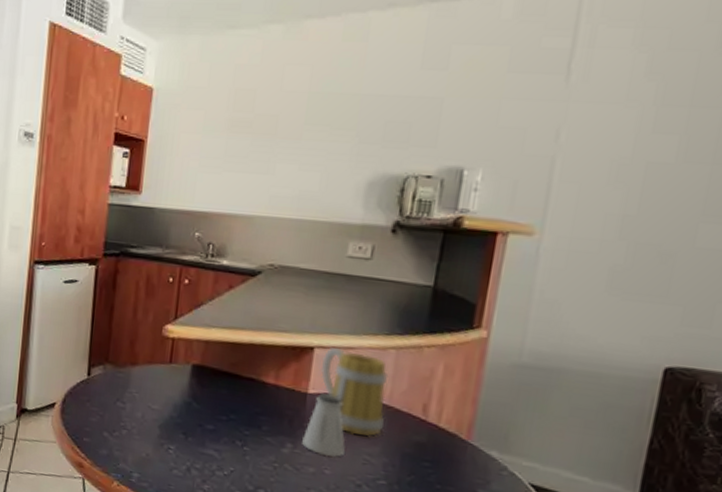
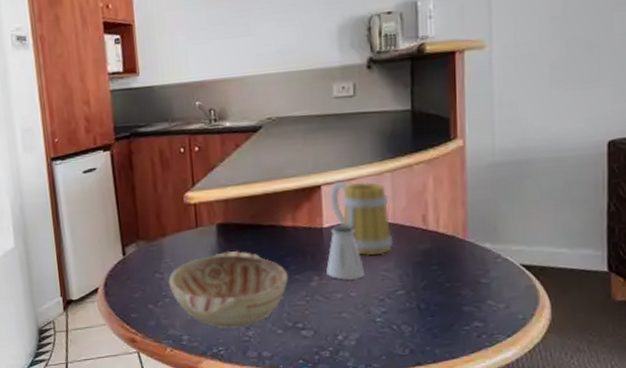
decorative bowl: none [129,395,260,479] -> present [168,250,289,329]

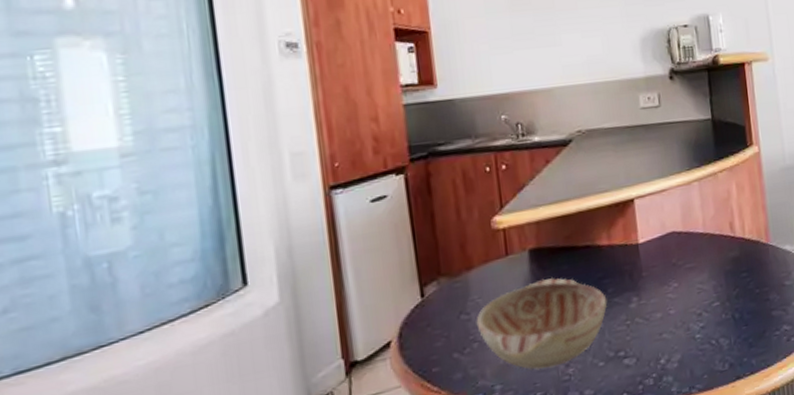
saltshaker: present [326,223,366,281] -> none [644,237,683,298]
mug: present [329,180,394,256] -> none [642,192,706,270]

